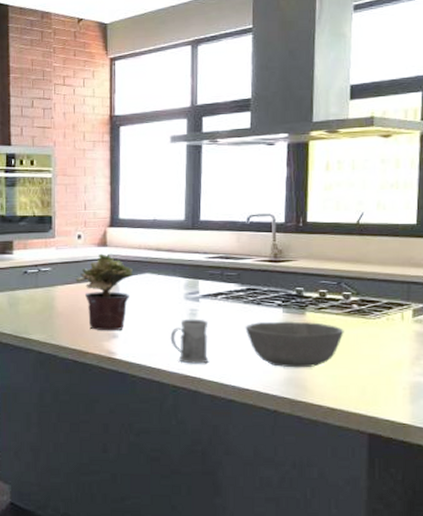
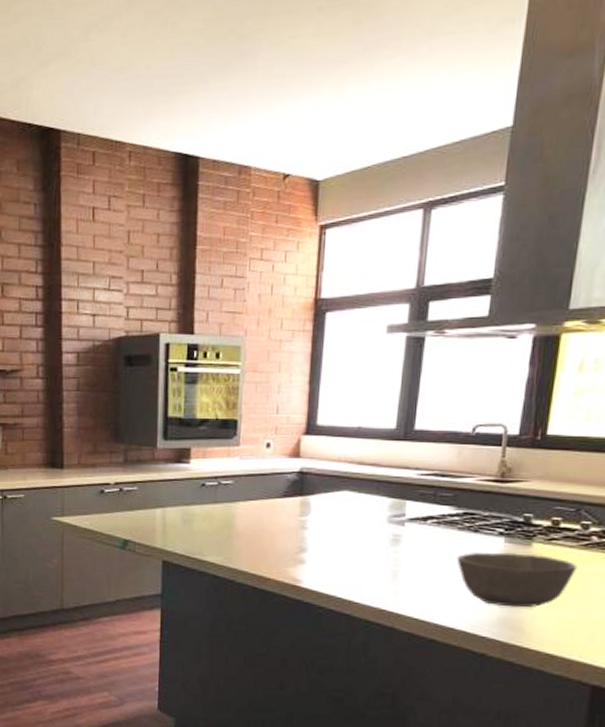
potted plant: present [75,253,133,331] -> none [260,466,329,556]
mug: present [170,319,209,364] -> none [366,545,413,598]

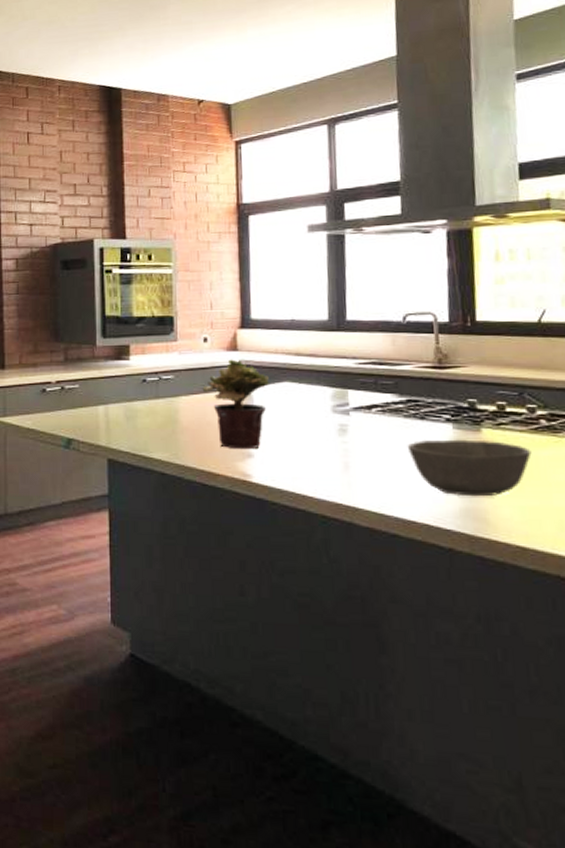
potted plant: none [260,466,329,556] -> present [202,359,269,450]

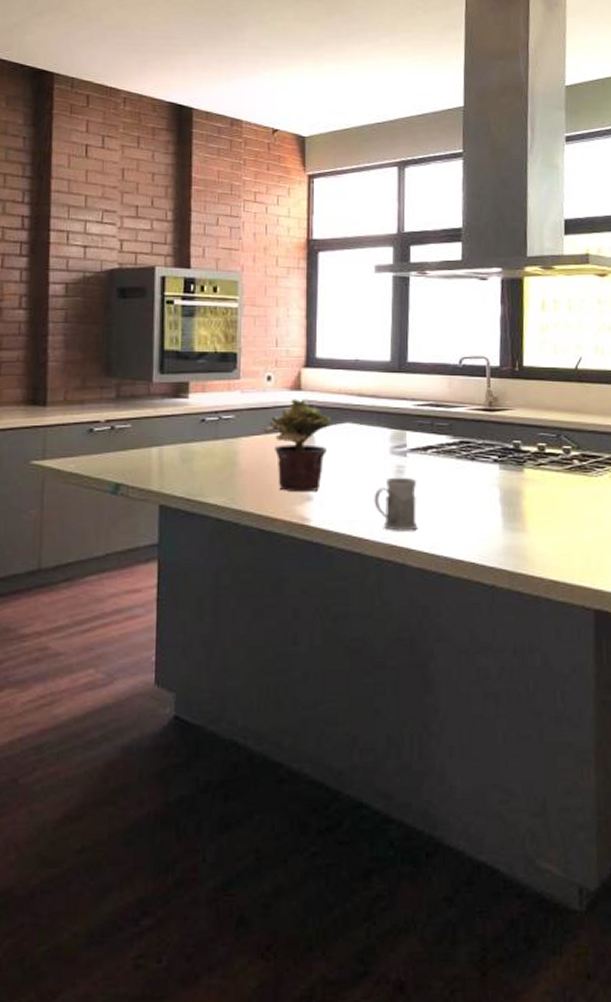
mug: none [316,435,365,490] -> present [374,477,418,531]
bowl: present [407,439,532,497] -> none [458,479,565,535]

